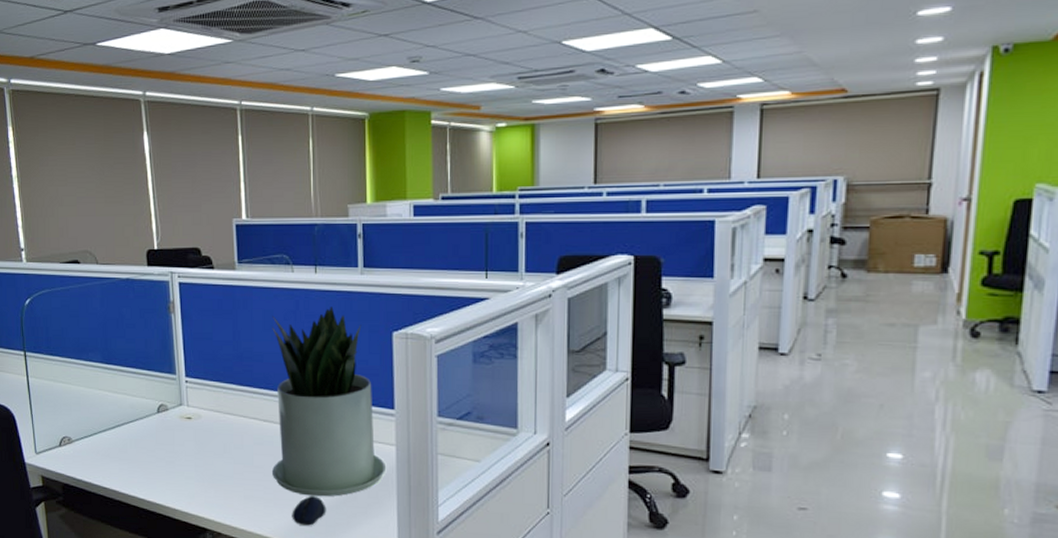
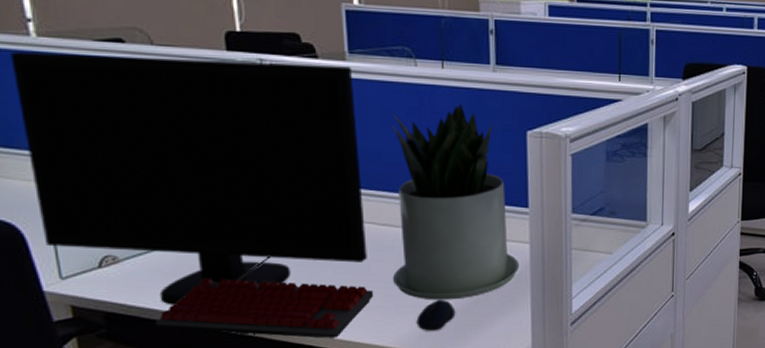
monitor: none [11,275,251,482] -> present [10,52,367,305]
computer keyboard: none [94,445,256,523] -> present [154,257,374,338]

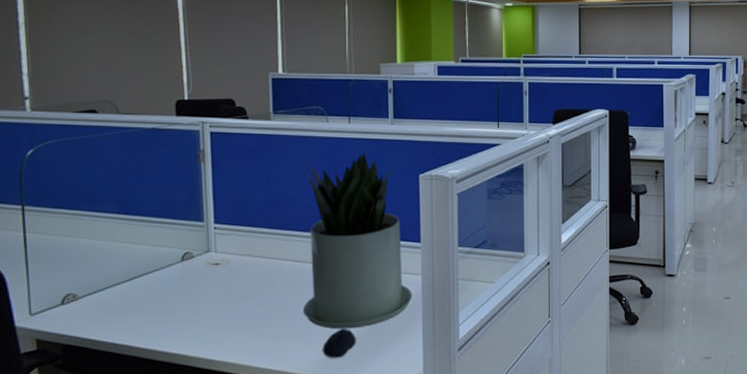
monitor: present [10,52,367,305] -> none [9,124,282,337]
computer keyboard: present [154,257,374,338] -> none [102,292,287,366]

